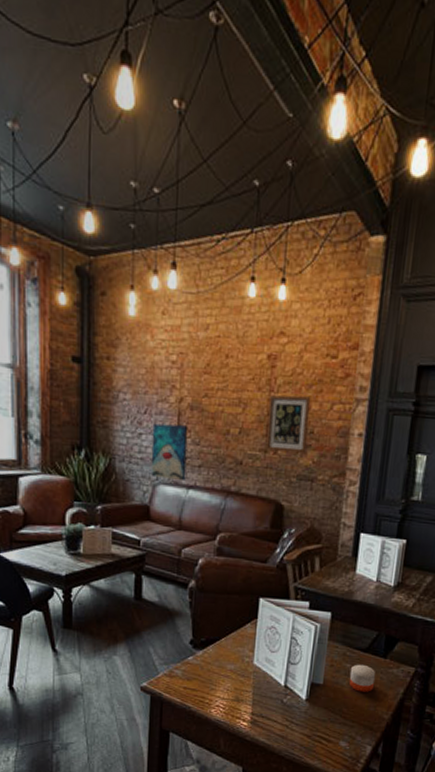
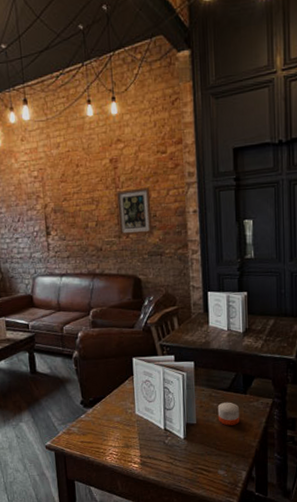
wall art: present [150,423,188,482] -> none [25,226,58,272]

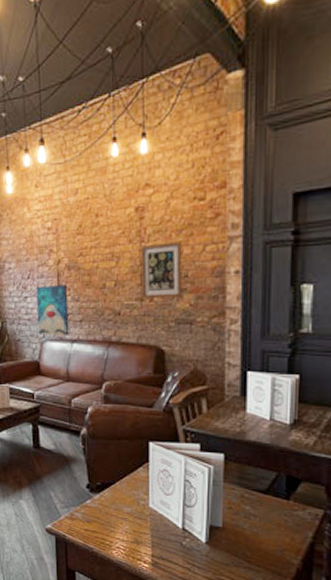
wall art: none [25,226,58,272] -> present [35,285,69,337]
candle: present [217,402,240,426] -> none [250,506,280,536]

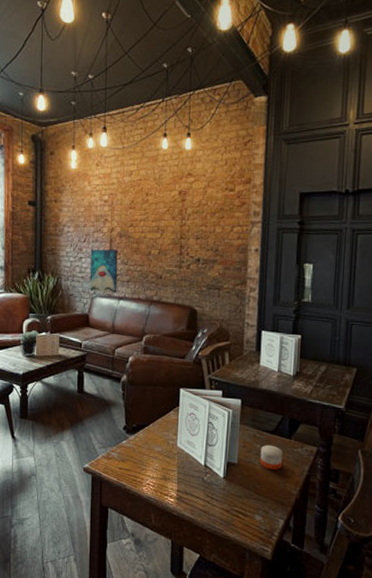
wall art: present [140,242,182,298] -> none [180,221,215,267]
candle: none [250,506,280,536] -> present [260,445,283,470]

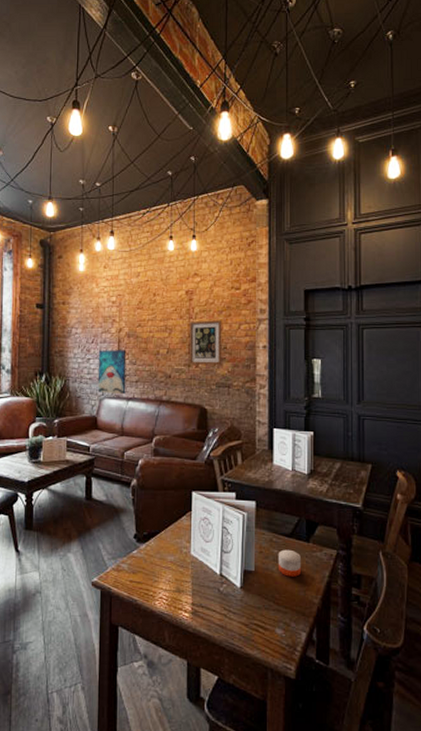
wall art: none [180,221,215,267] -> present [188,320,222,365]

